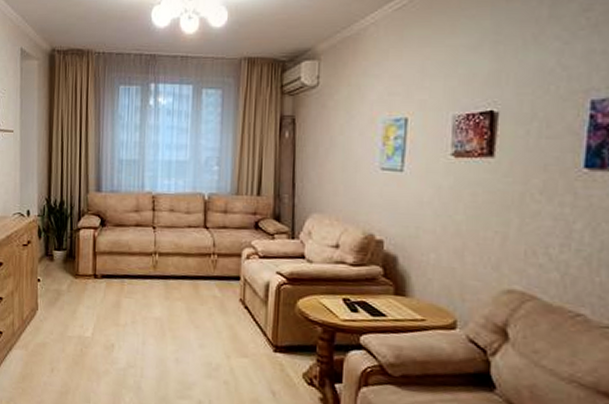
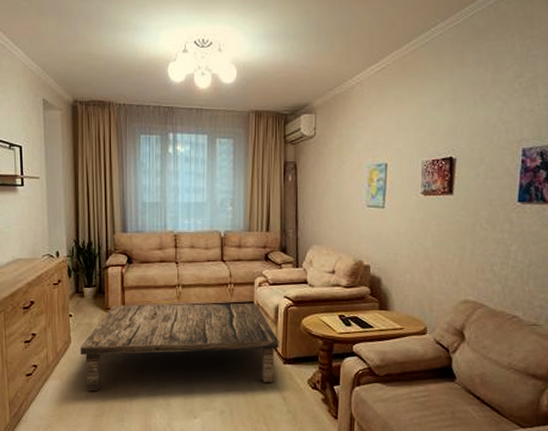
coffee table: none [47,271,269,374] -> present [81,302,279,391]

